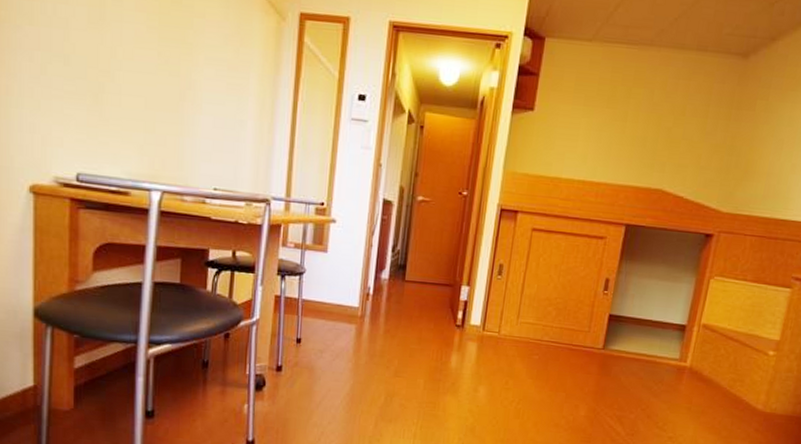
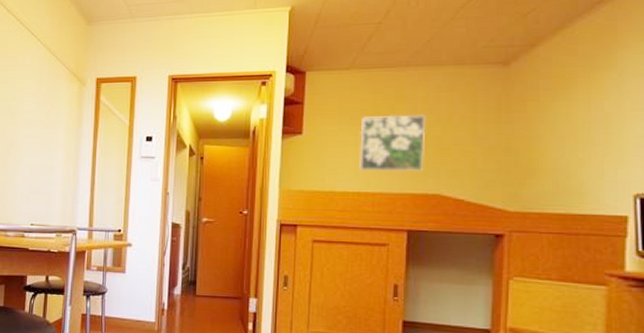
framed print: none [587,97,660,163] -> present [358,115,426,171]

